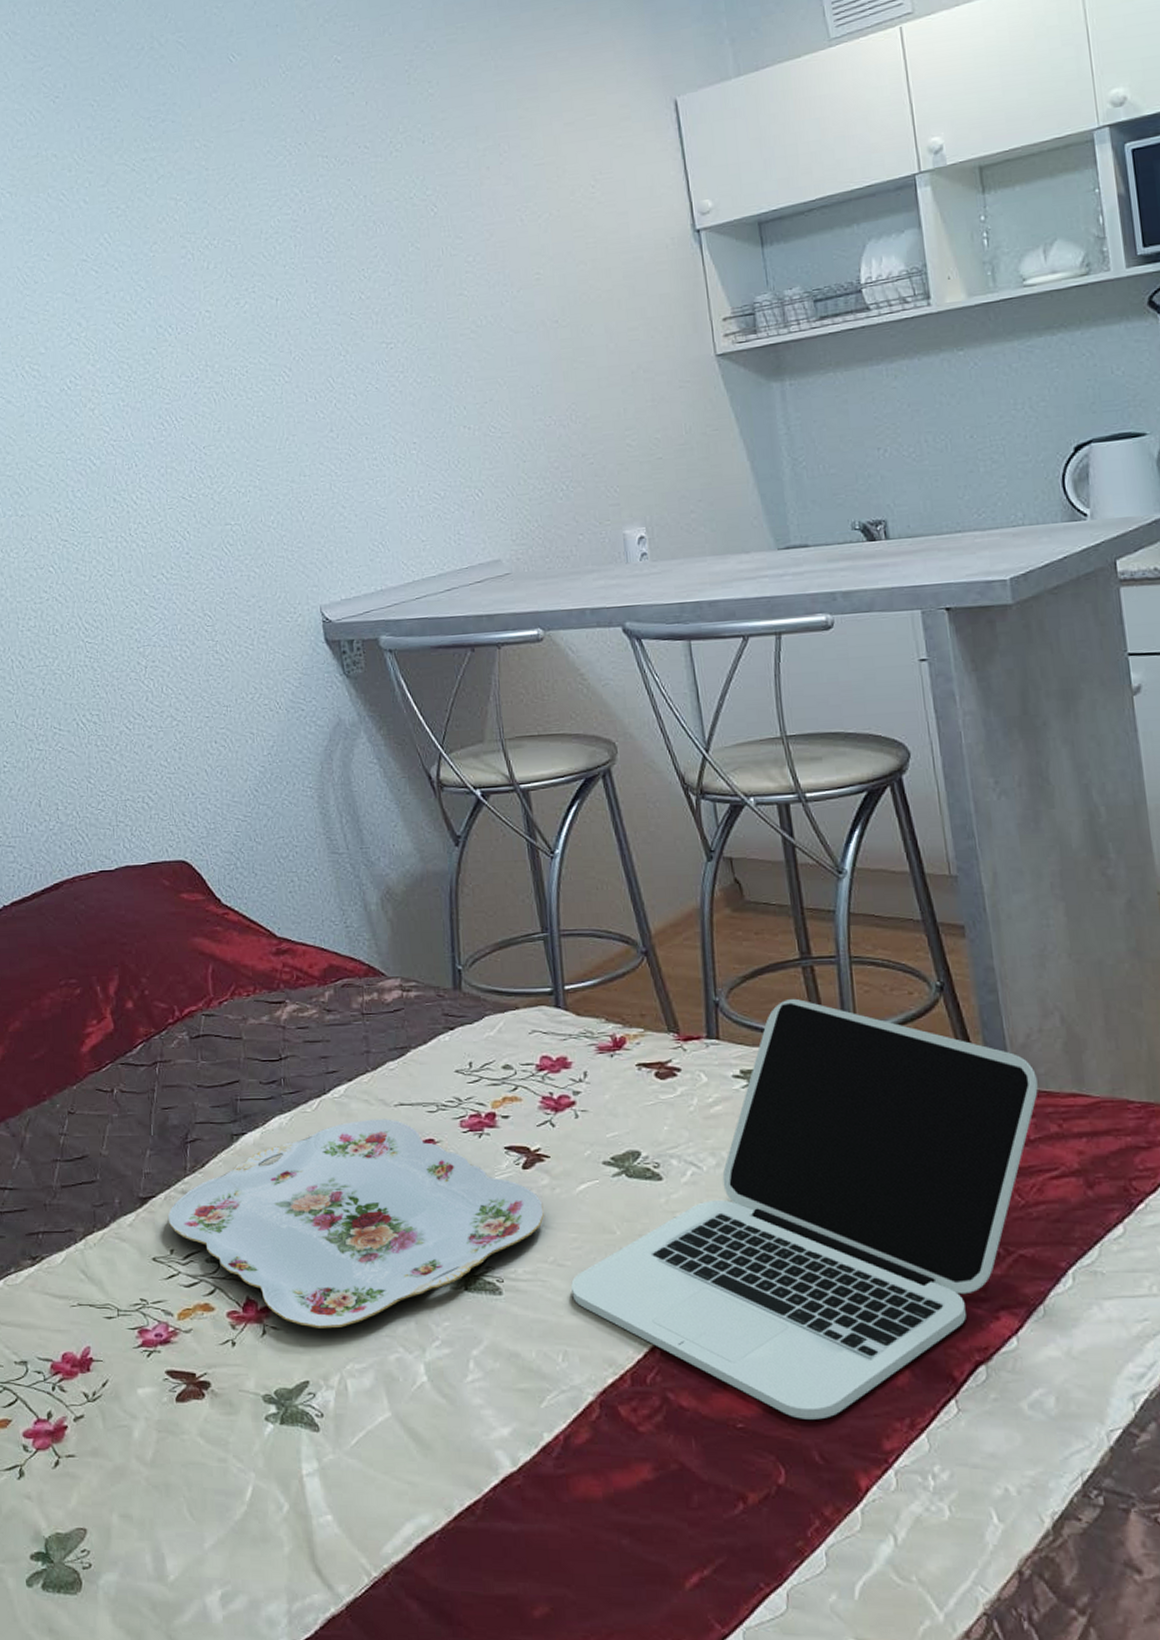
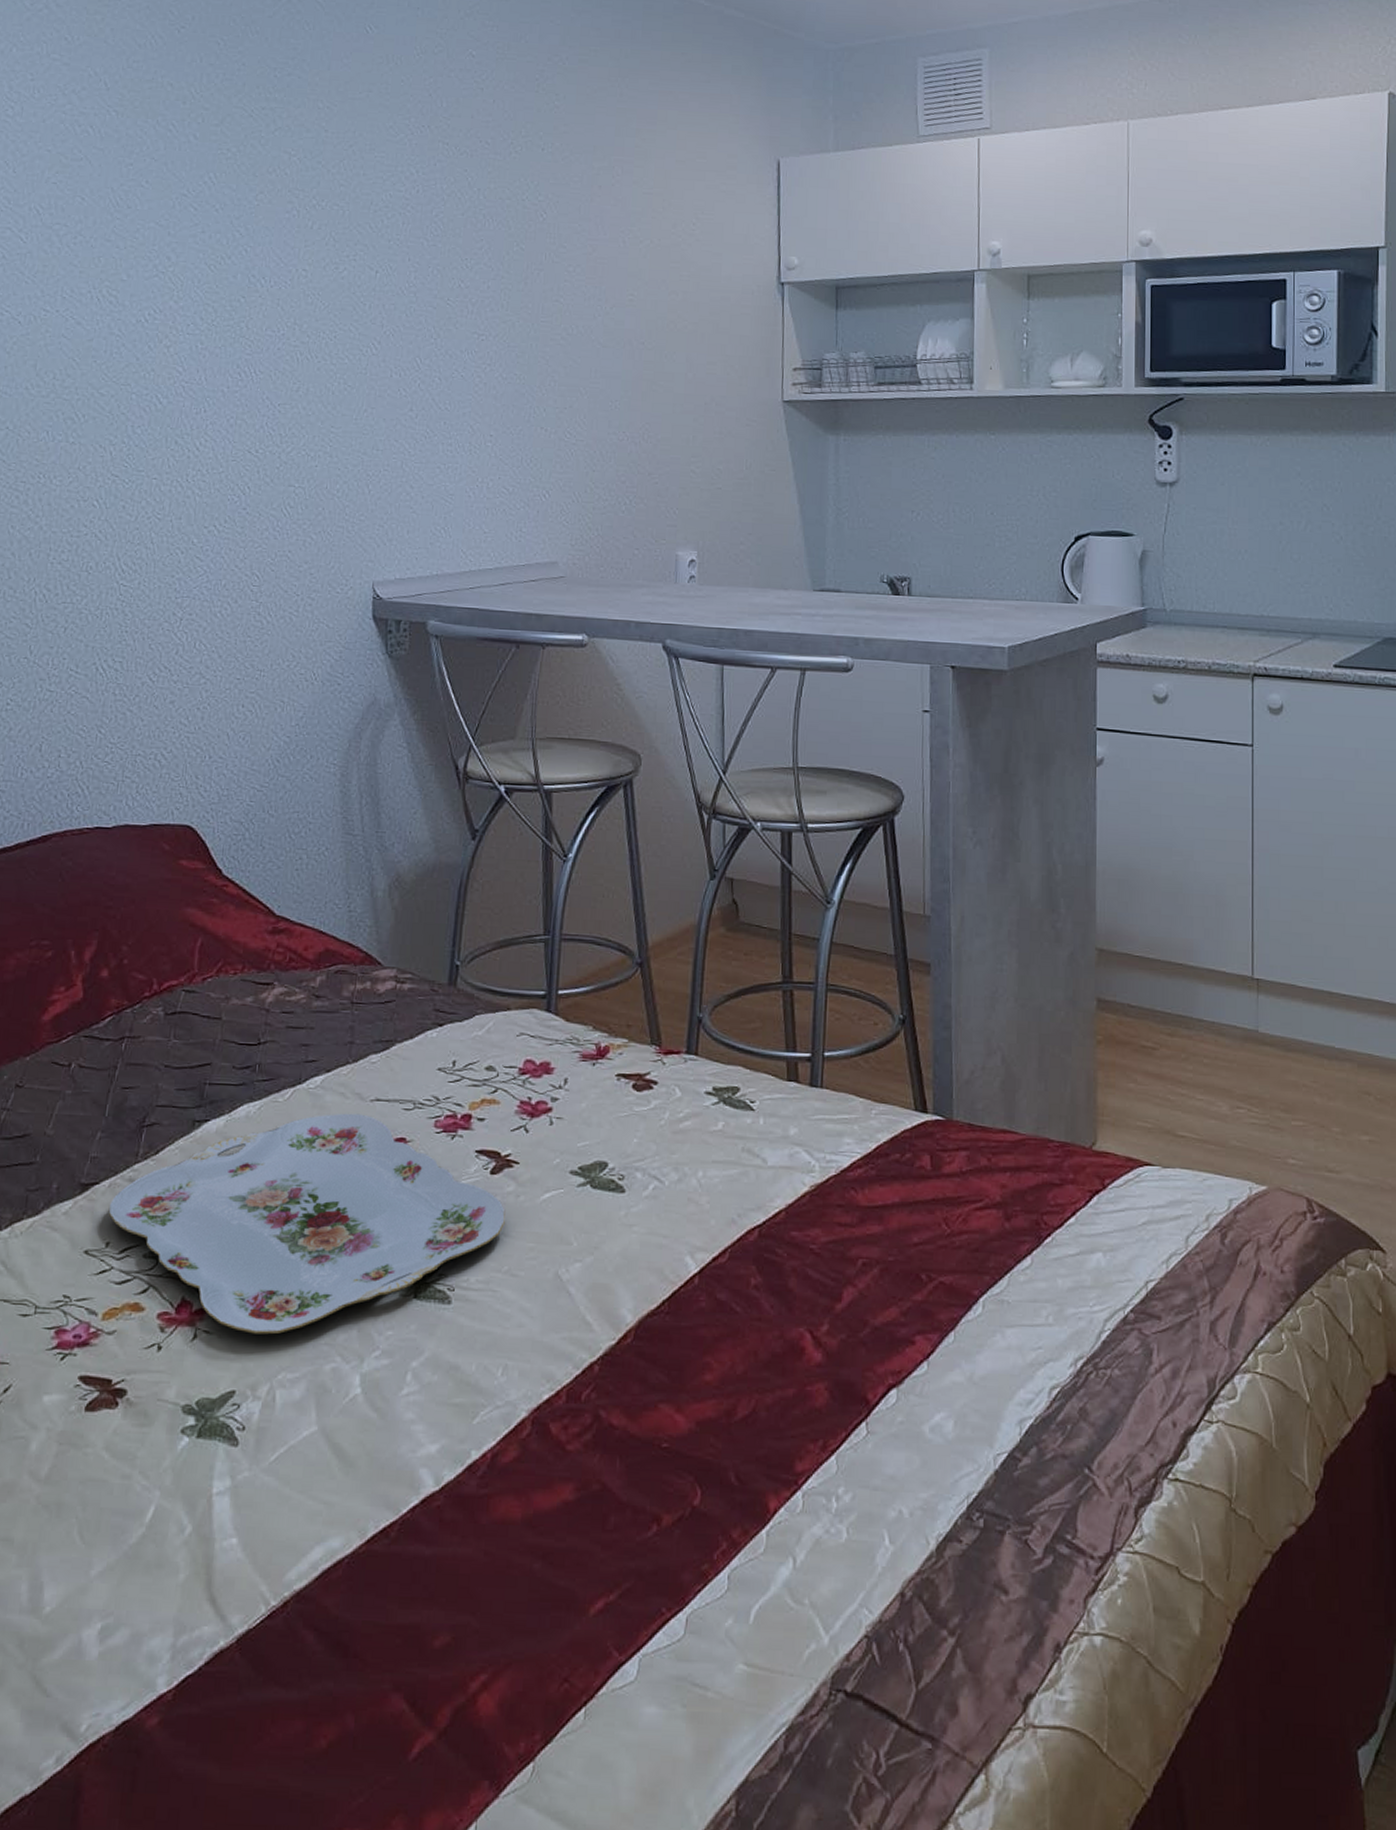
laptop: present [571,998,1038,1420] -> none [521,1020,975,1440]

